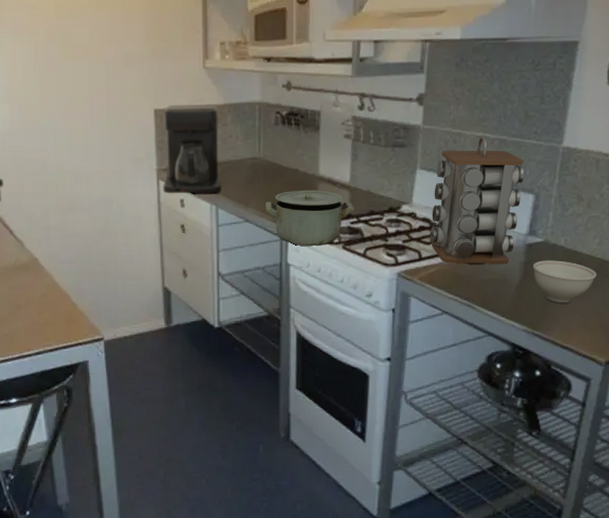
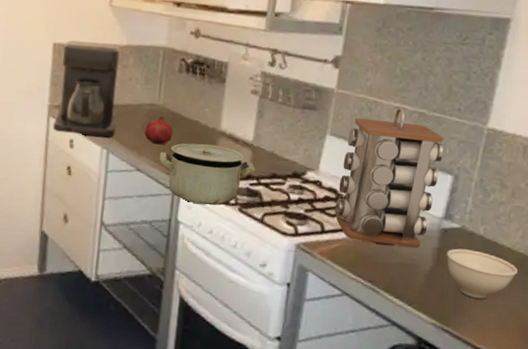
fruit: none [249,168,276,195] -> present [144,116,173,145]

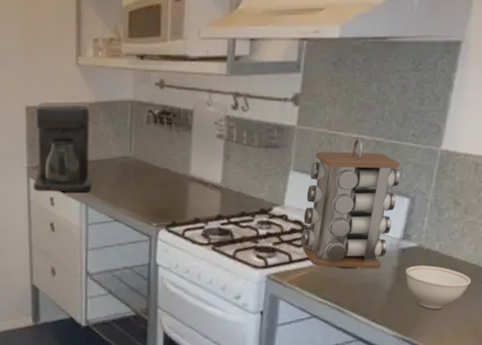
fruit: present [144,116,173,145] -> none [119,167,146,195]
saucepan: present [159,143,256,205] -> none [135,190,226,247]

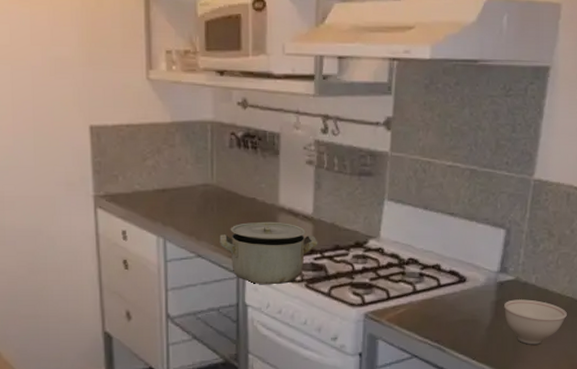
coffee maker: present [33,101,92,192] -> none [101,120,170,225]
saucepan: none [135,190,226,247] -> present [219,221,318,285]
spice rack: present [301,138,401,269] -> none [398,166,496,305]

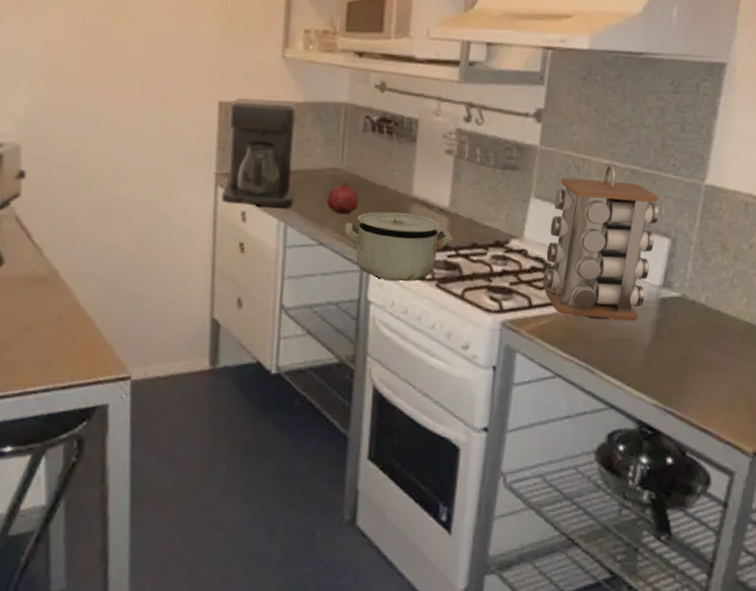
coffee maker: none [101,120,170,225] -> present [221,97,296,208]
fruit: none [201,196,231,227] -> present [327,181,359,215]
spice rack: none [398,166,496,305] -> present [543,164,660,321]
bowl: present [504,299,567,346] -> none [667,319,743,376]

